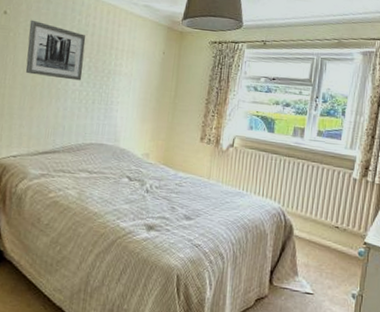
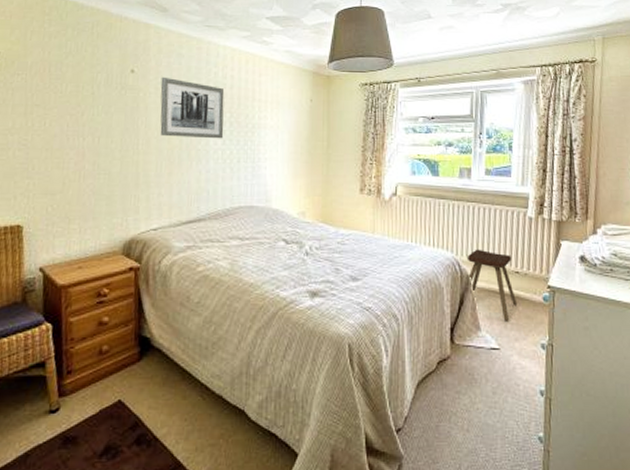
music stool: none [290,202,334,270] -> present [467,249,518,321]

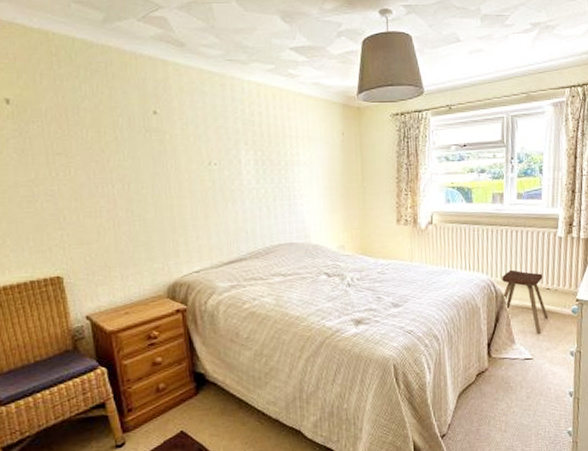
wall art: present [160,77,225,139] -> none [186,117,257,179]

